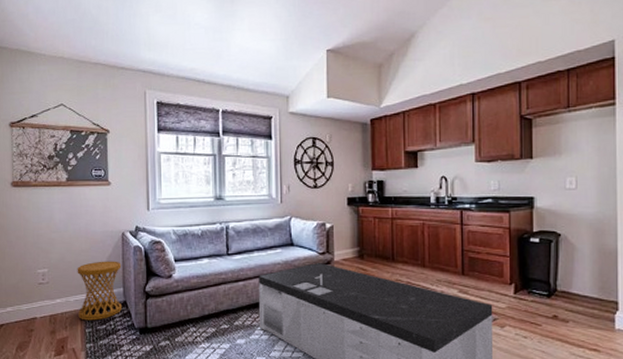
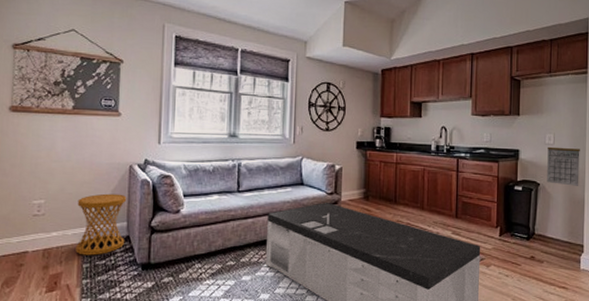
calendar: none [569,191,610,235] -> present [547,146,580,186]

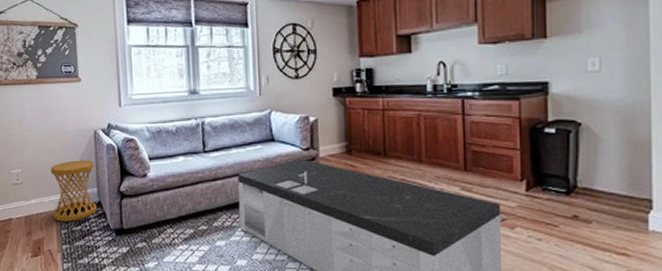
calendar: present [547,146,580,186] -> none [591,73,642,124]

